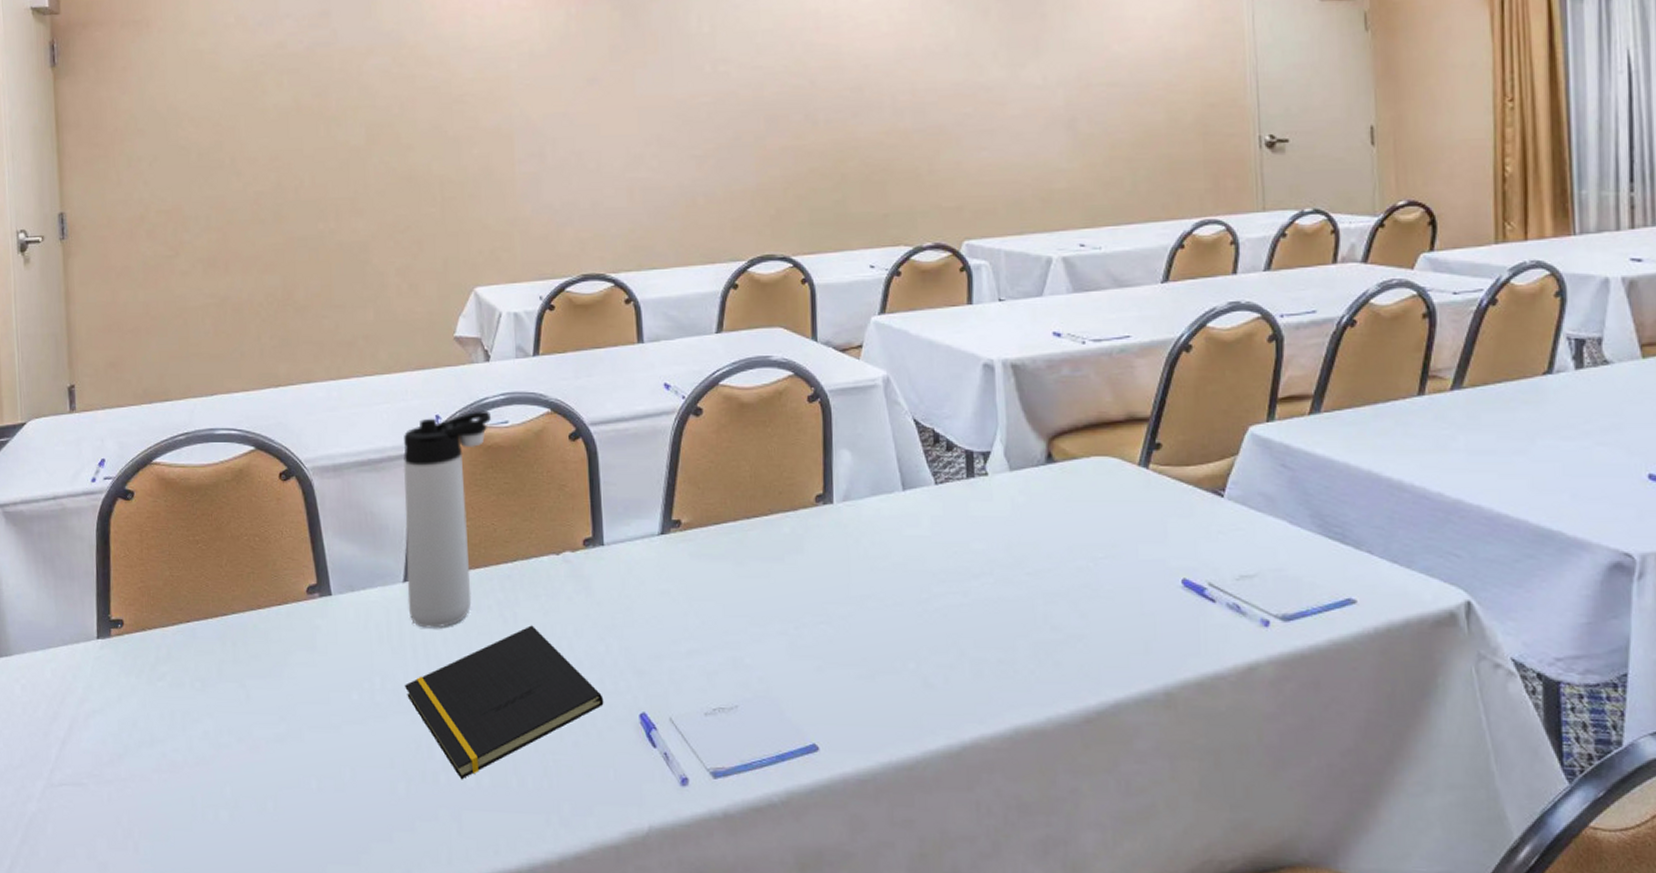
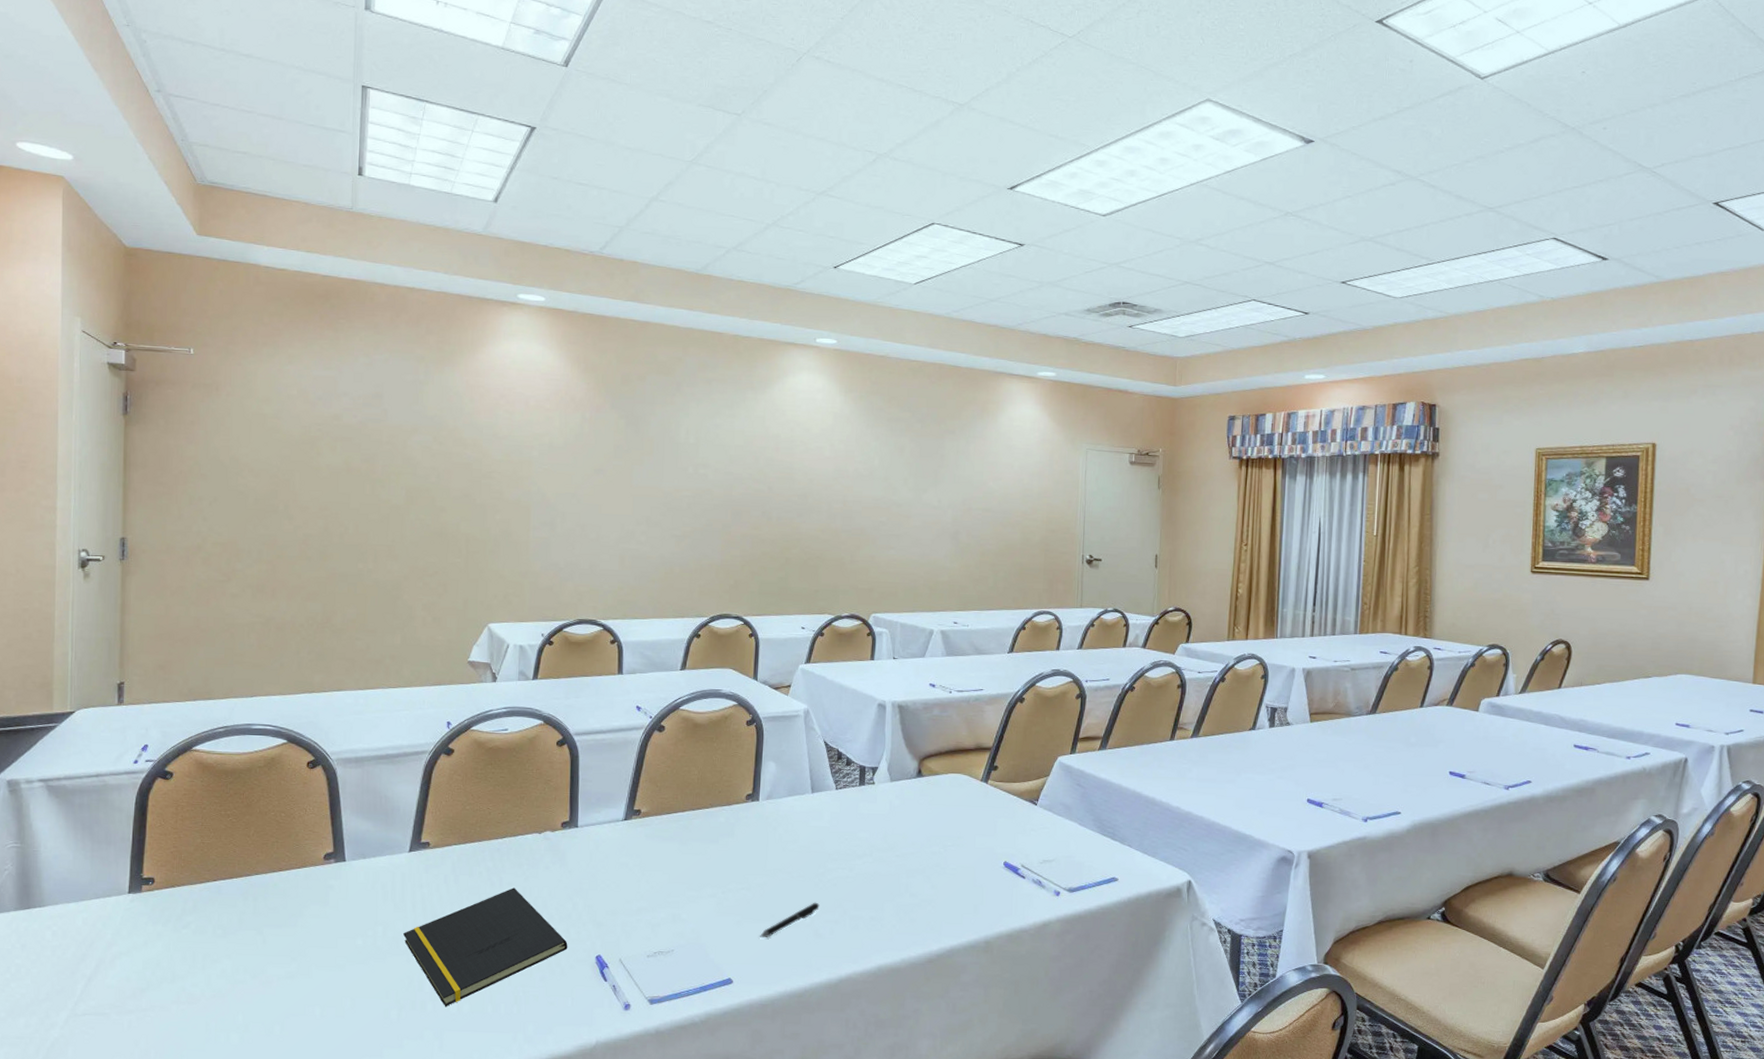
thermos bottle: present [403,410,491,628] -> none [411,720,493,889]
pen: none [849,639,927,690] -> present [760,902,820,938]

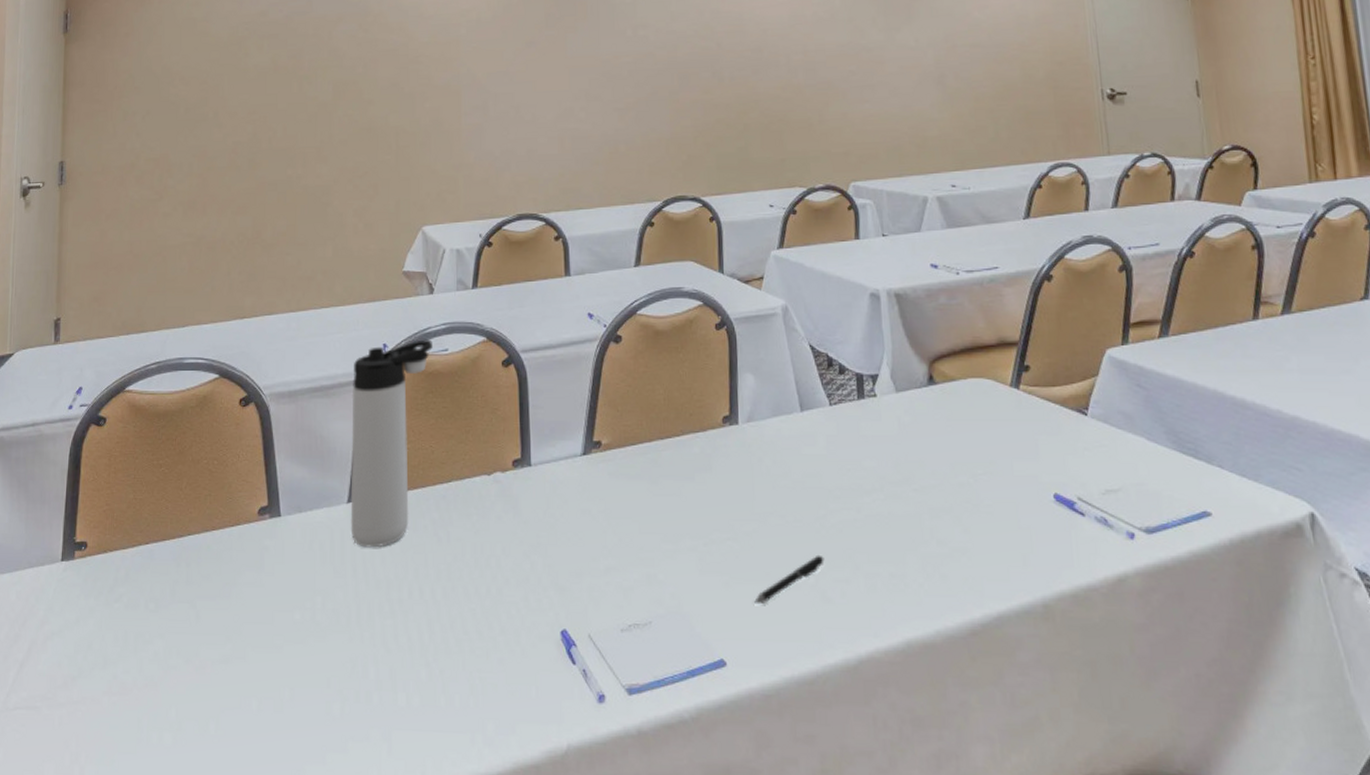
notepad: present [402,888,568,1007] -> none [343,544,528,699]
thermos bottle: none [411,720,493,889] -> present [350,339,432,548]

